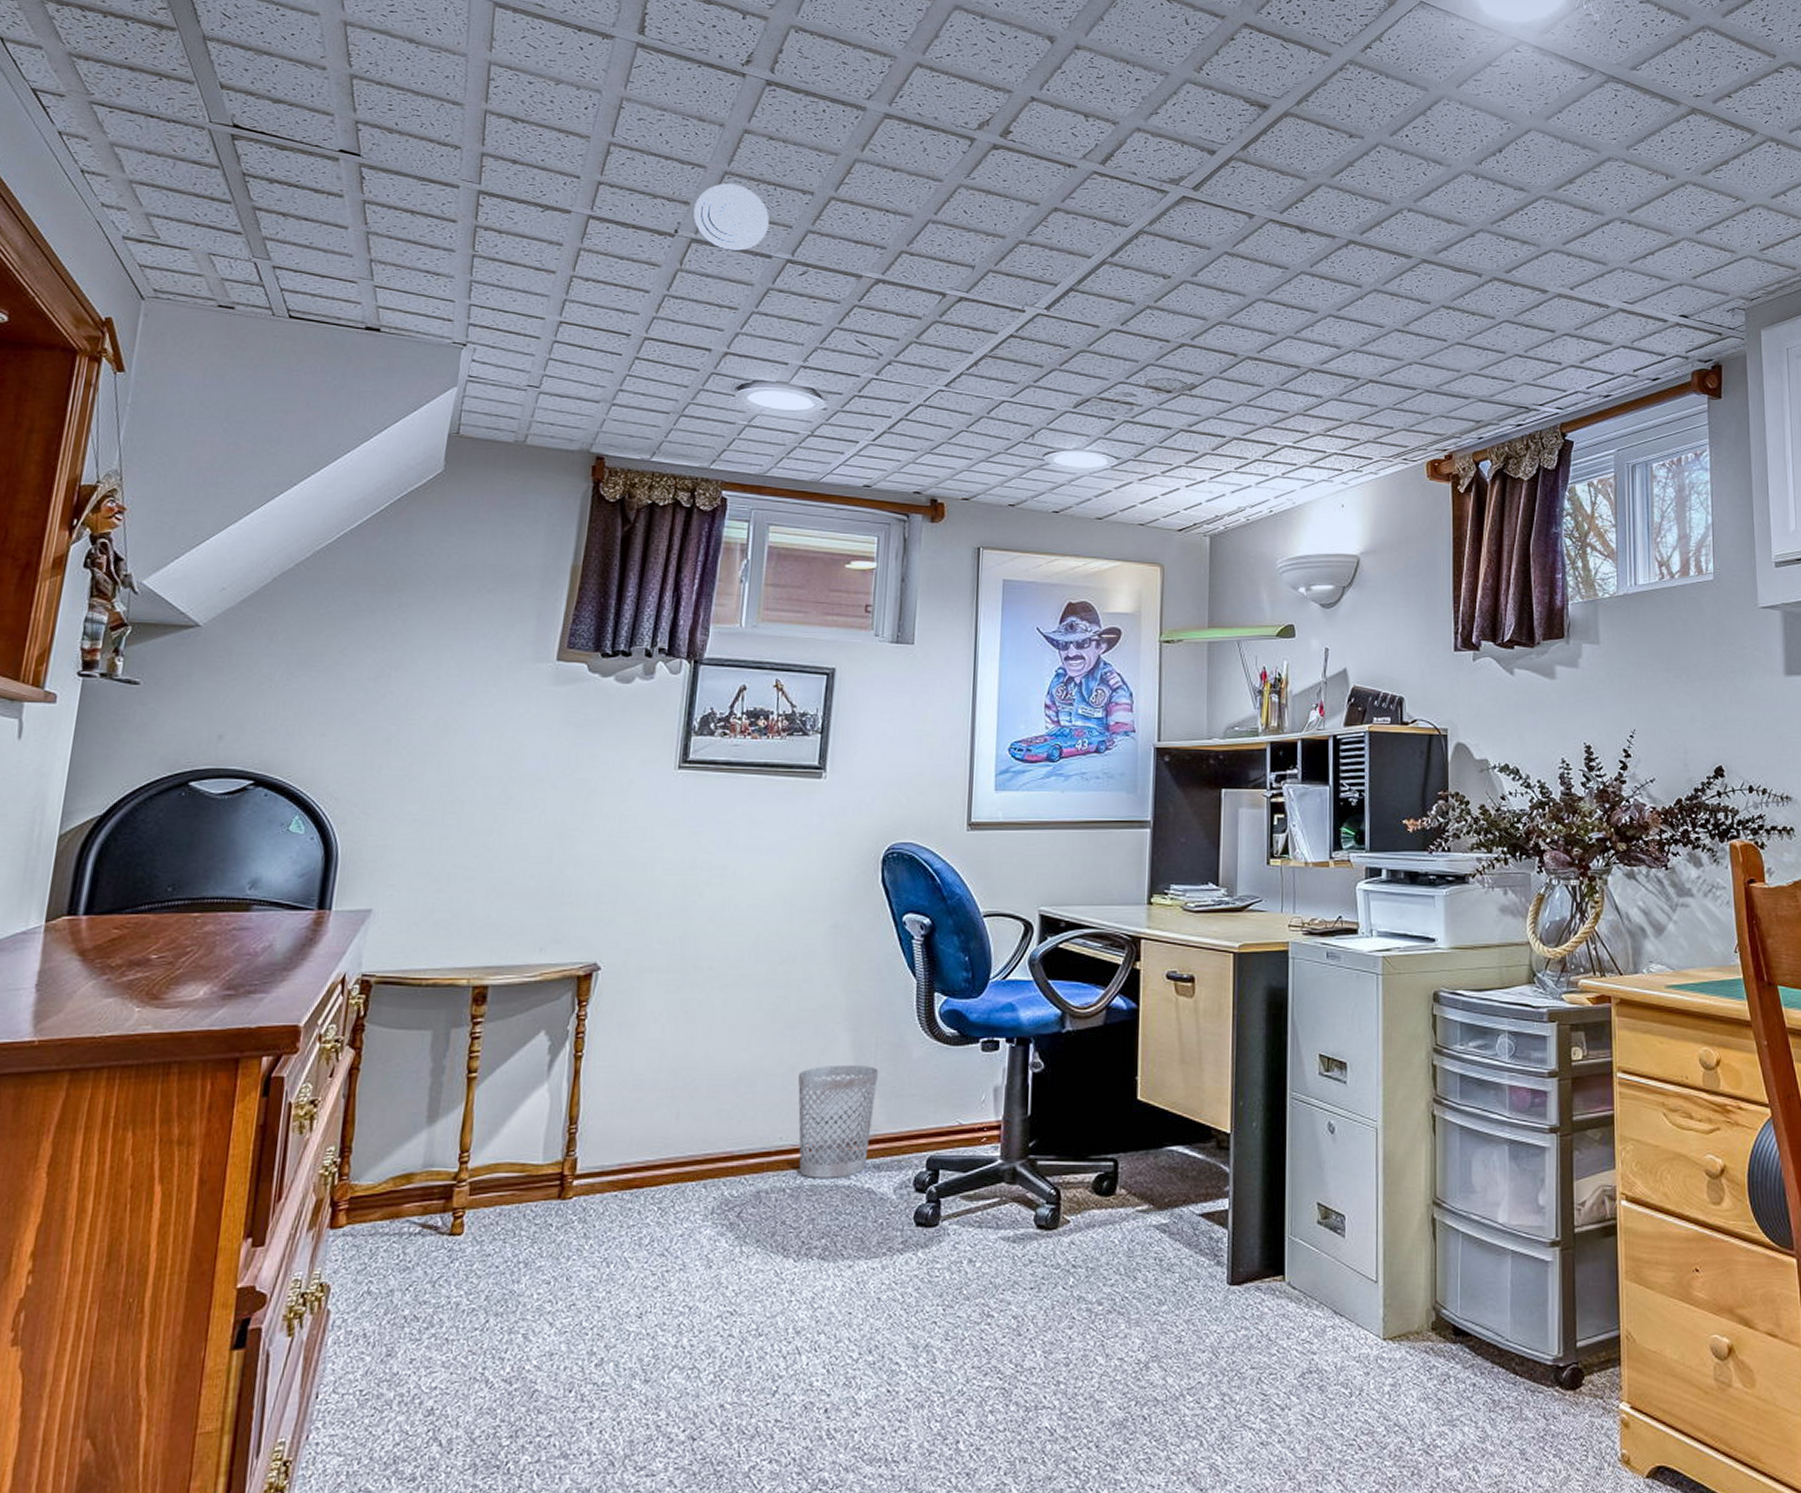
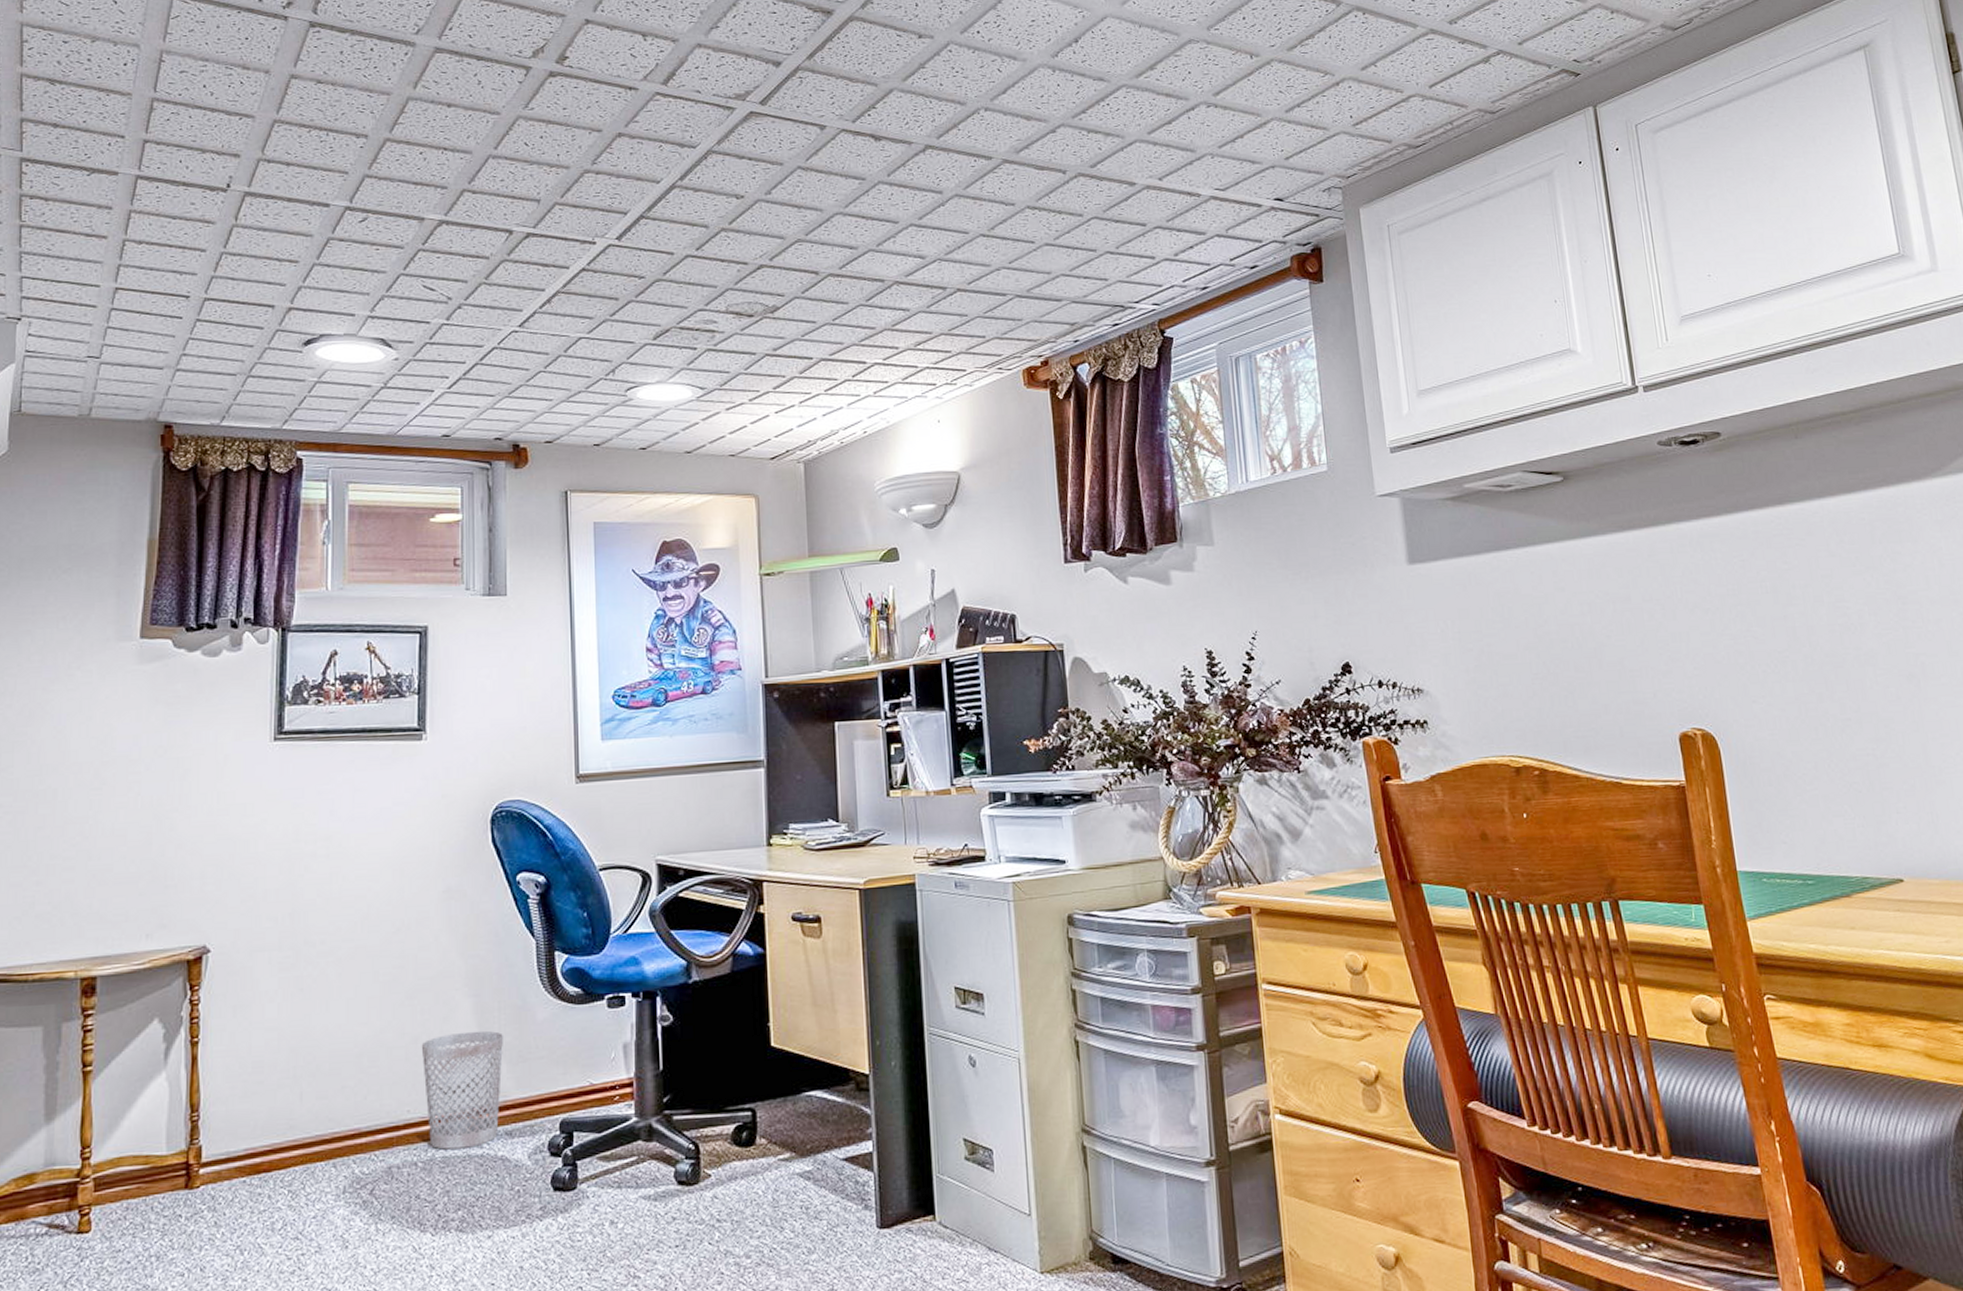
smoke detector: present [693,183,769,251] -> none [245,132,324,202]

